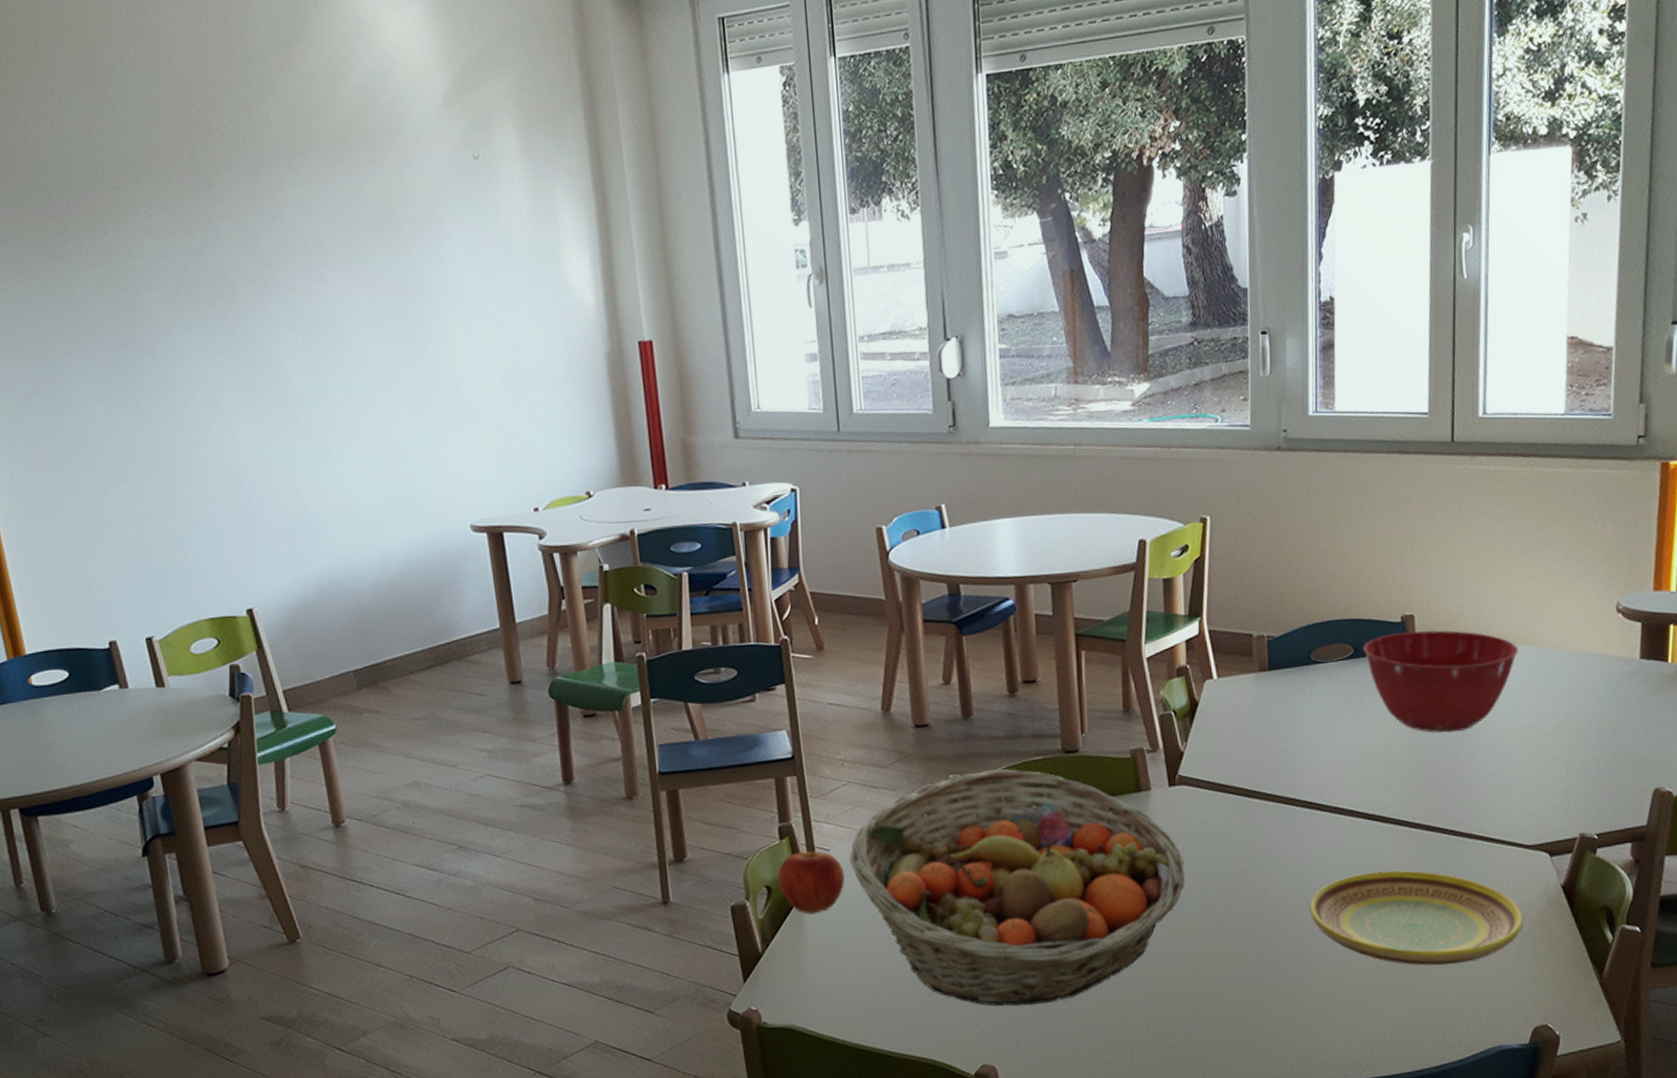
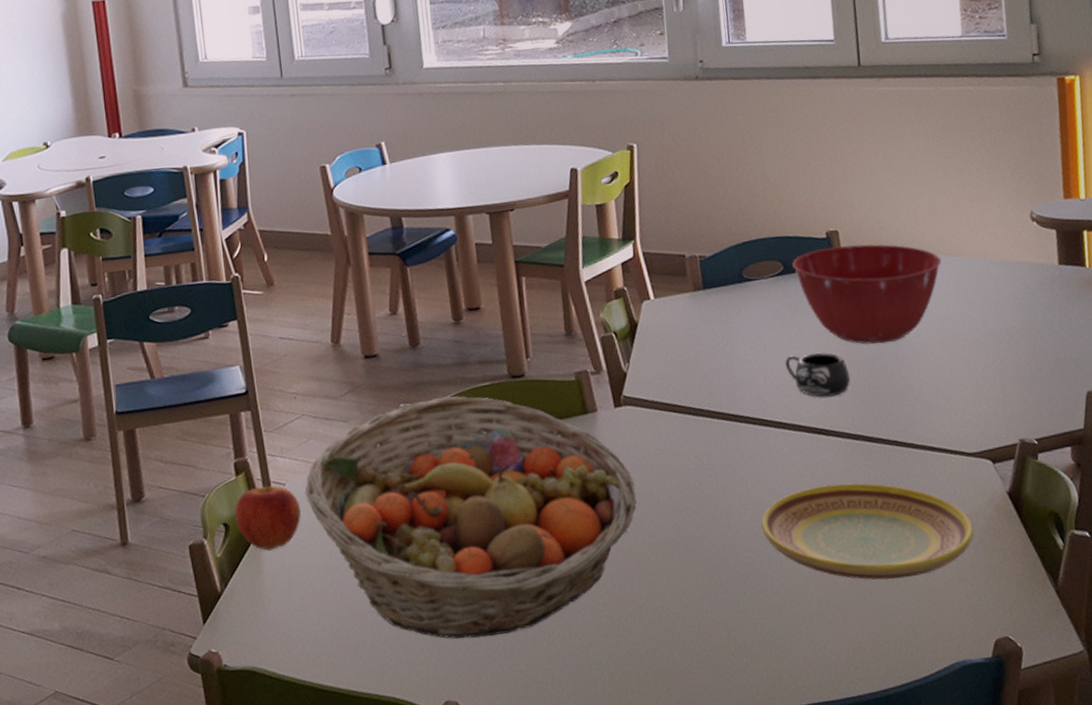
mug: none [1347,740,1413,784] -> present [785,353,851,397]

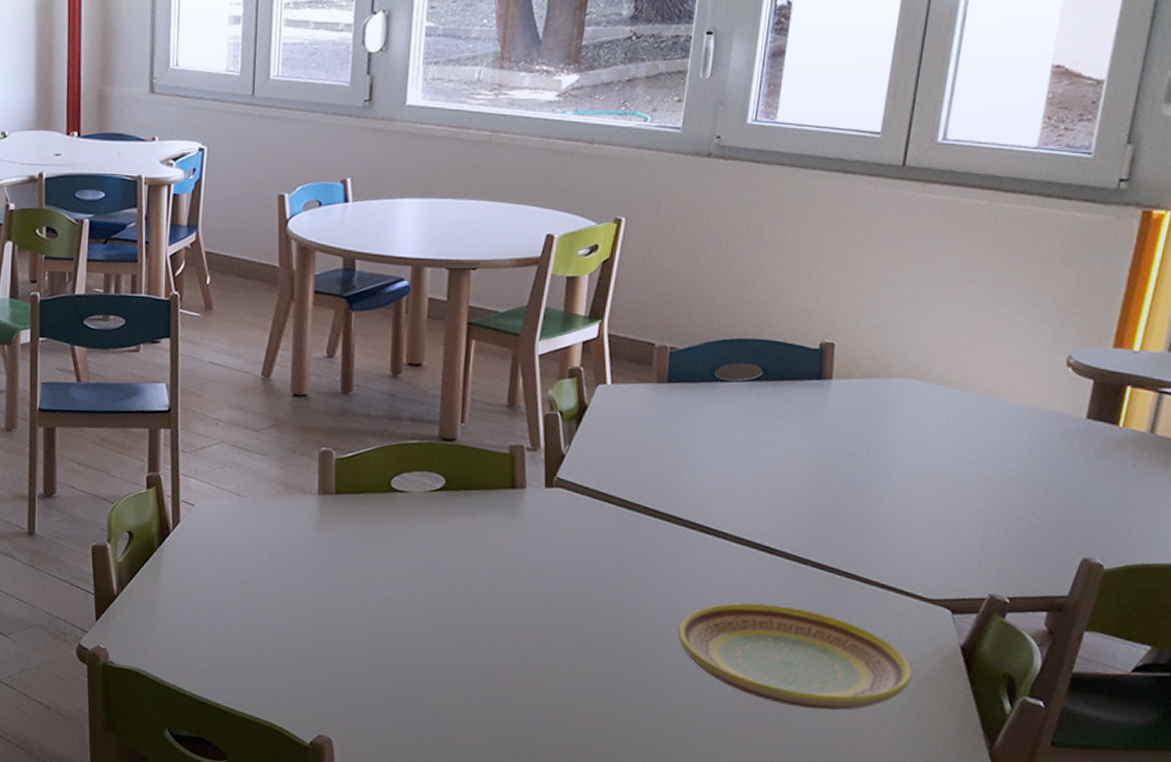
apple: present [235,480,301,551] -> none [141,498,205,565]
fruit basket: present [304,396,637,639] -> none [212,447,552,685]
mug: present [785,353,851,397] -> none [741,466,811,516]
mixing bowl: present [792,244,942,344] -> none [773,360,948,471]

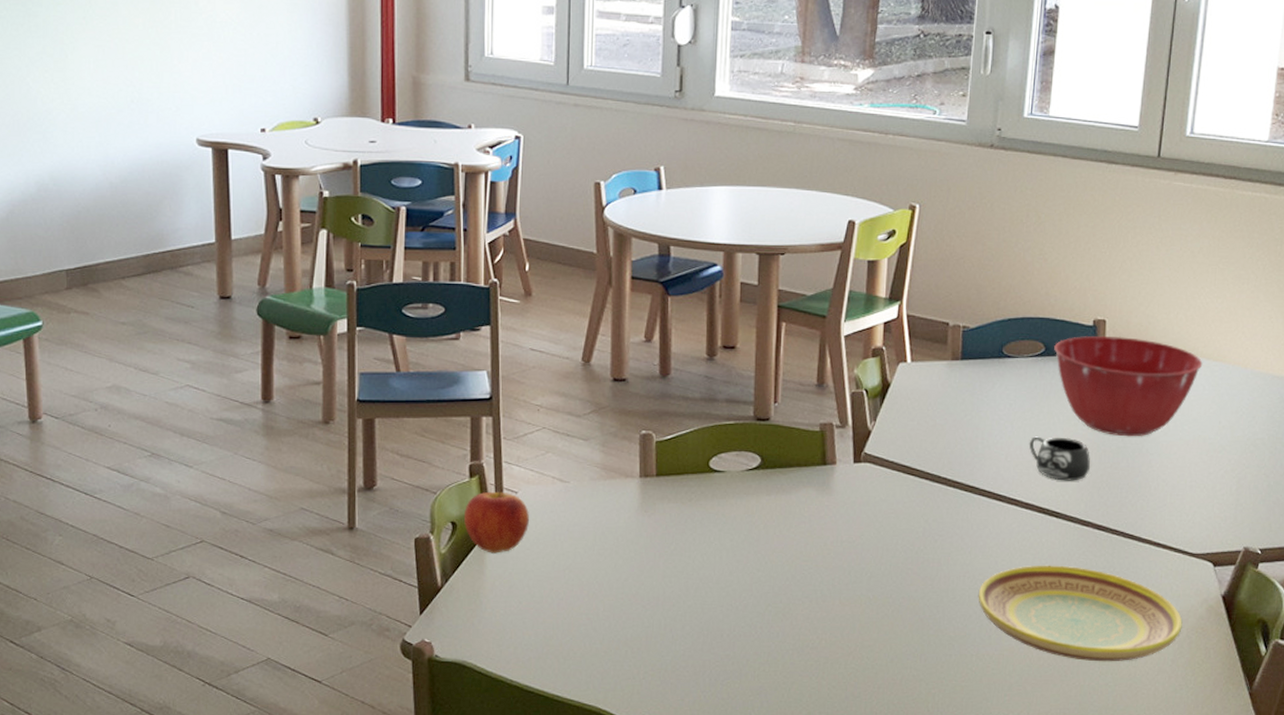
apple: none [141,498,205,565] -> present [464,486,529,554]
mug: none [741,466,811,516] -> present [1029,436,1091,481]
mixing bowl: none [773,360,948,471] -> present [1054,336,1203,437]

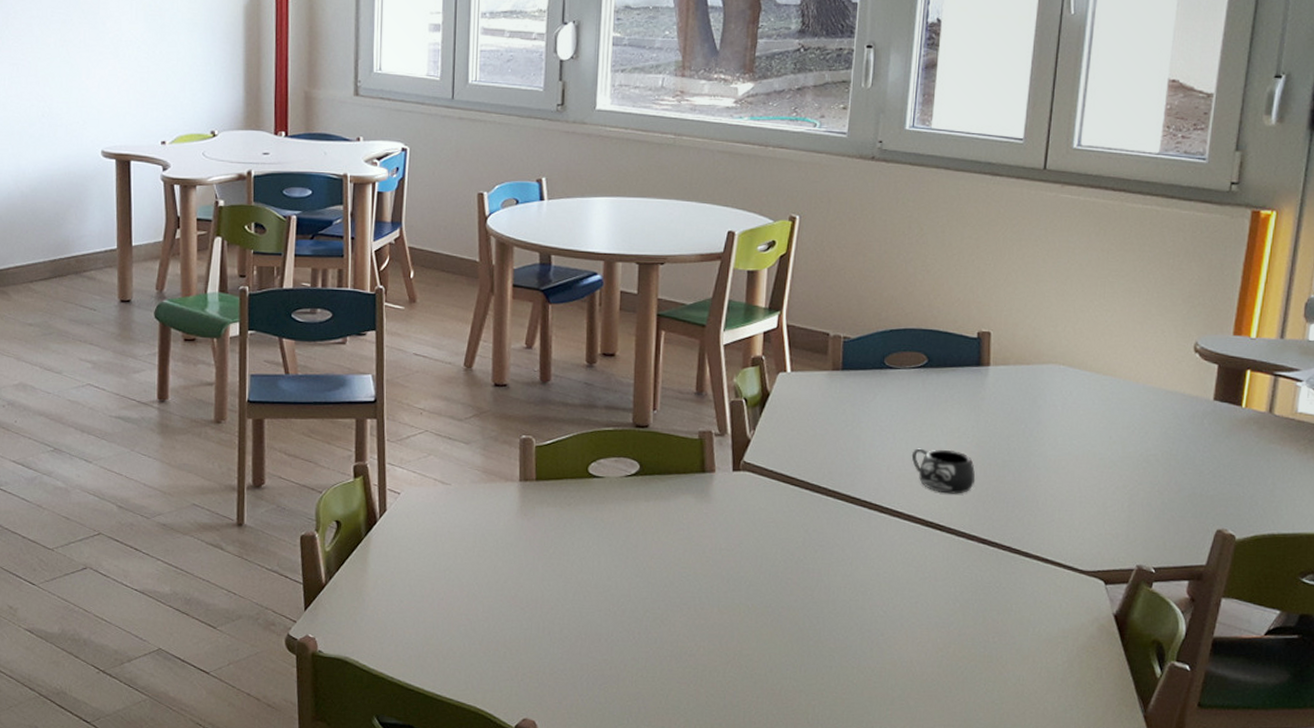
apple: present [464,486,529,554] -> none [348,487,411,553]
plate: present [978,565,1183,662] -> none [859,578,1072,679]
mixing bowl: present [1054,336,1203,437] -> none [937,348,1092,451]

